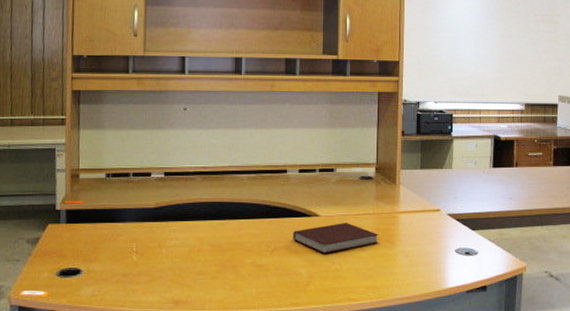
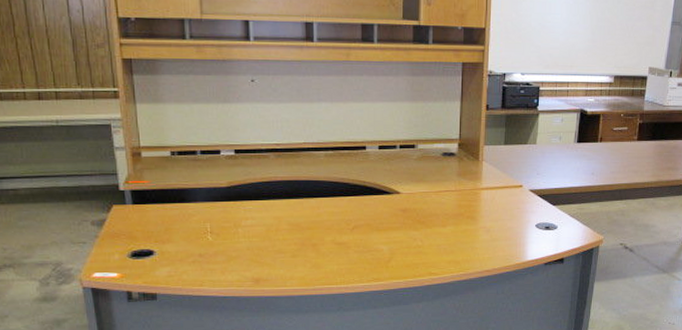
notebook: present [293,222,379,254] -> none [374,199,461,230]

